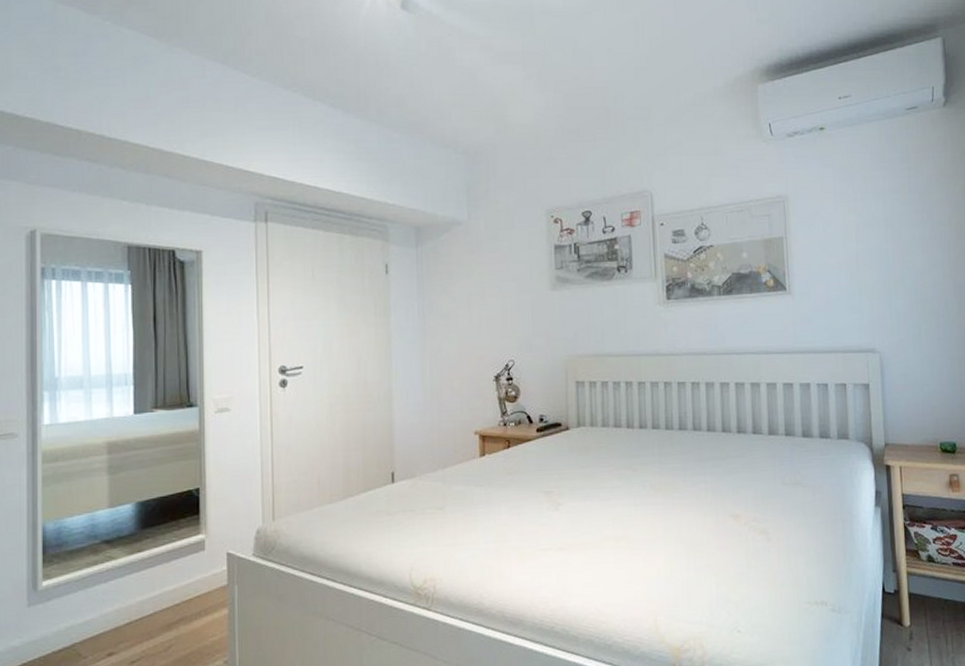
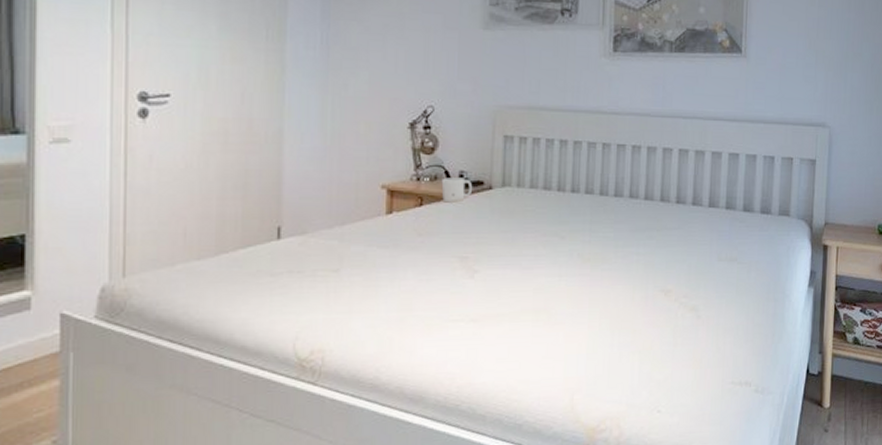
mug: none [525,421,552,444] -> present [441,177,473,203]

